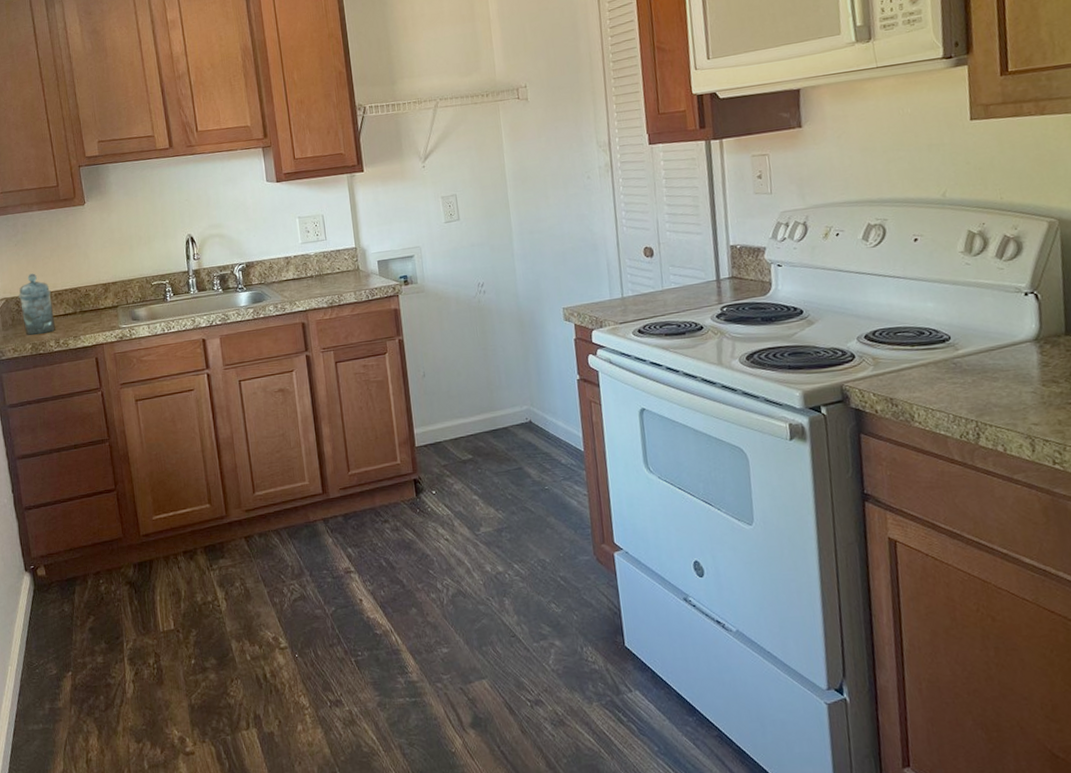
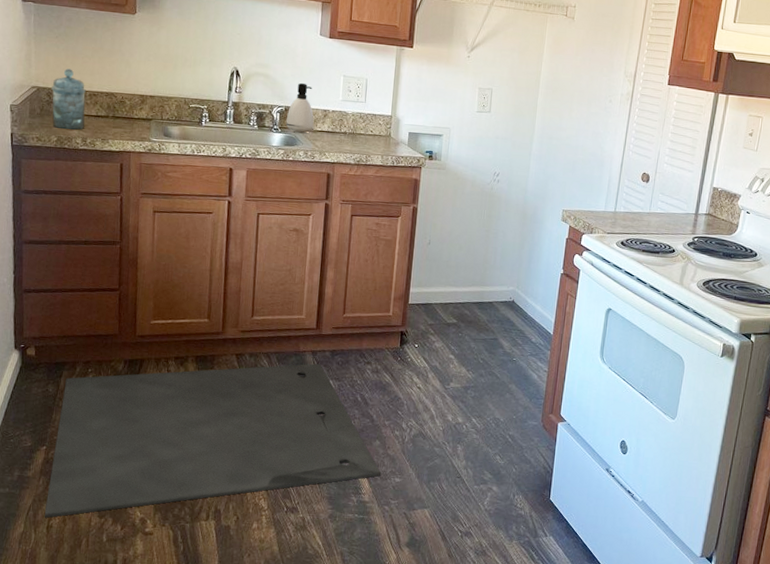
door mat: none [79,531,425,751] -> present [44,363,381,518]
soap dispenser: none [249,234,279,288] -> present [285,82,314,134]

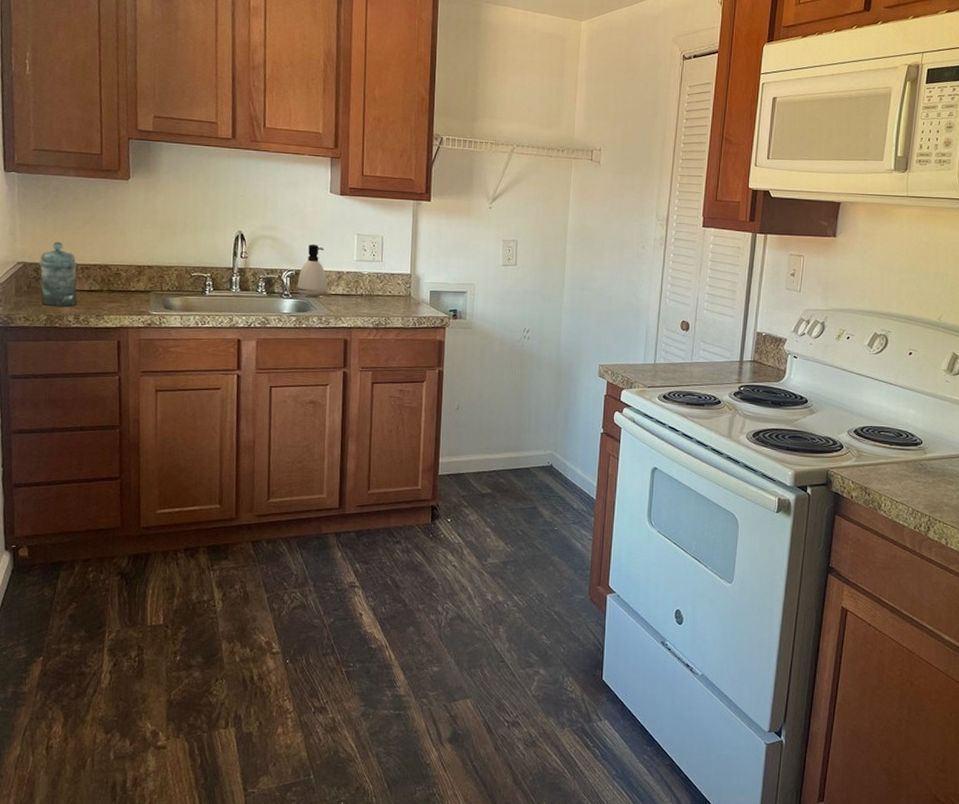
door mat: present [44,363,381,518] -> none [42,545,416,737]

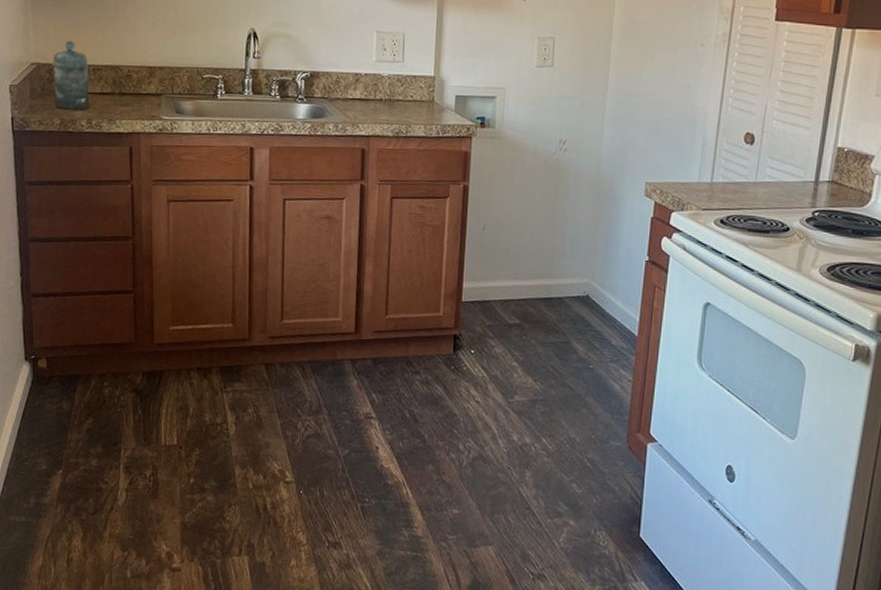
soap dispenser: present [297,244,328,298] -> none [311,42,345,103]

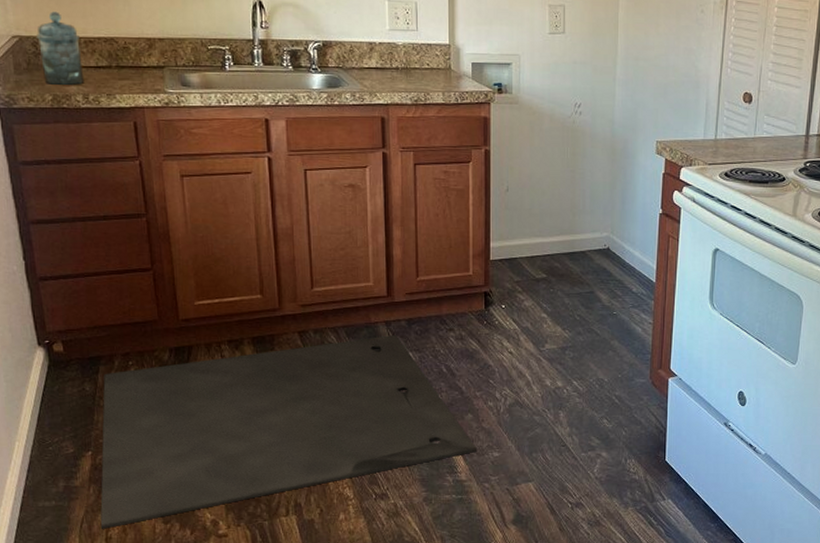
door mat: none [63,373,435,550] -> present [100,334,476,529]

